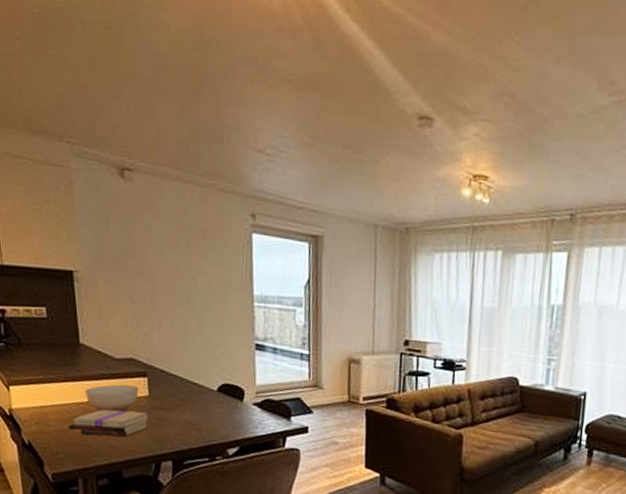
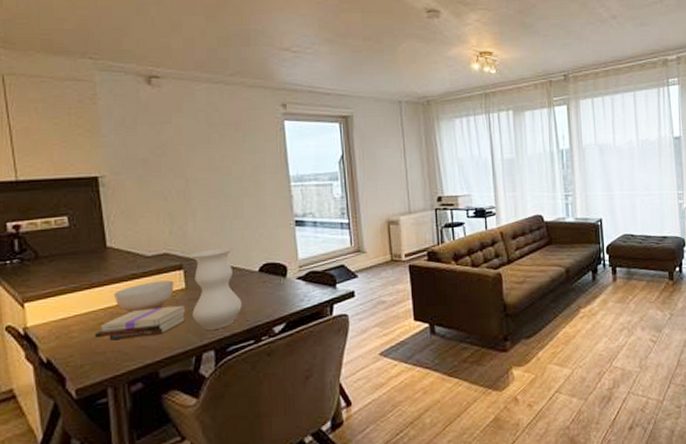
vase: none [154,360,200,442] -> present [190,247,242,331]

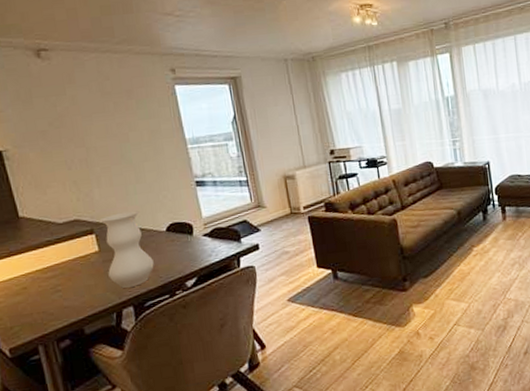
books: present [95,306,186,341] -> none [20,267,102,303]
bowl: present [113,280,174,312] -> none [31,244,89,277]

